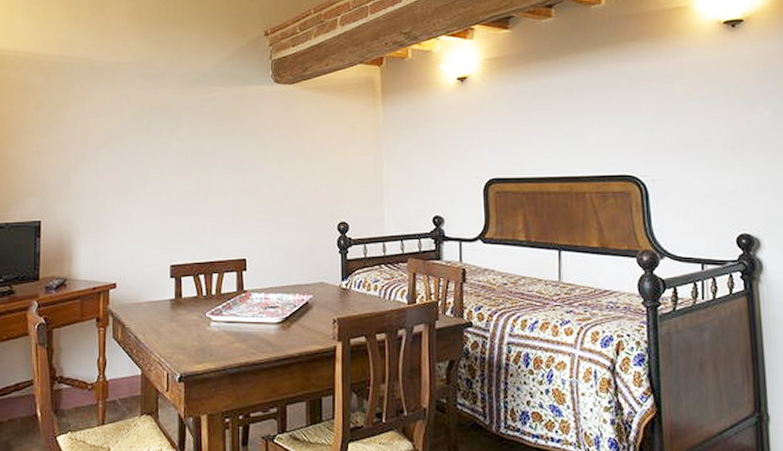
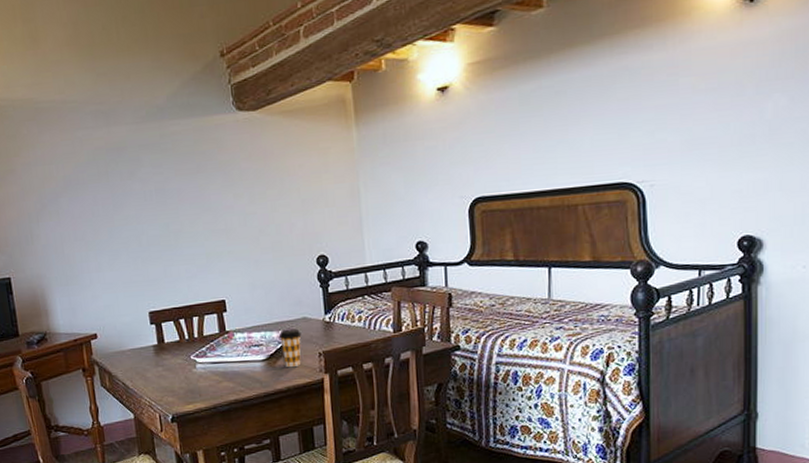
coffee cup: none [295,293,318,333] -> present [278,328,302,368]

